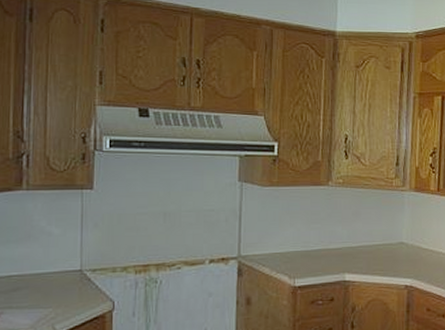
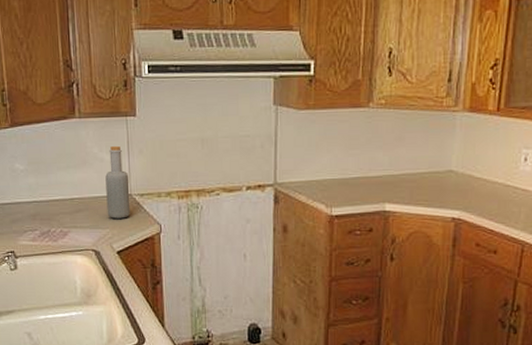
bottle: none [51,219,81,297] -> present [105,145,131,219]

